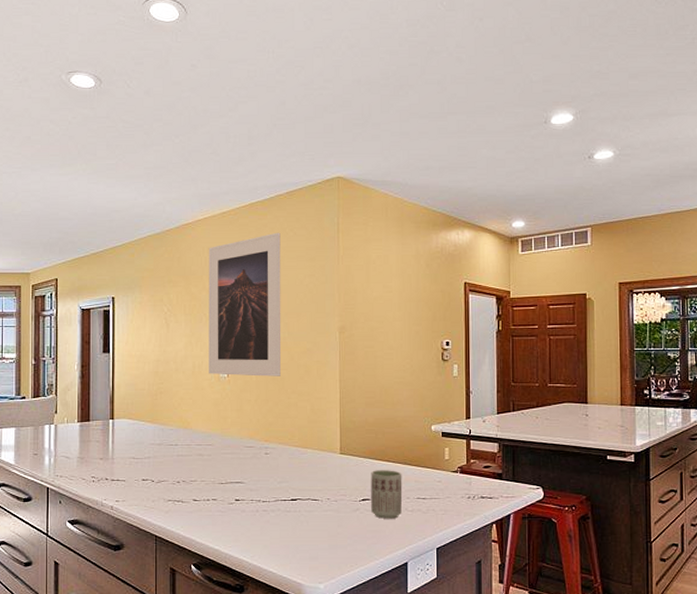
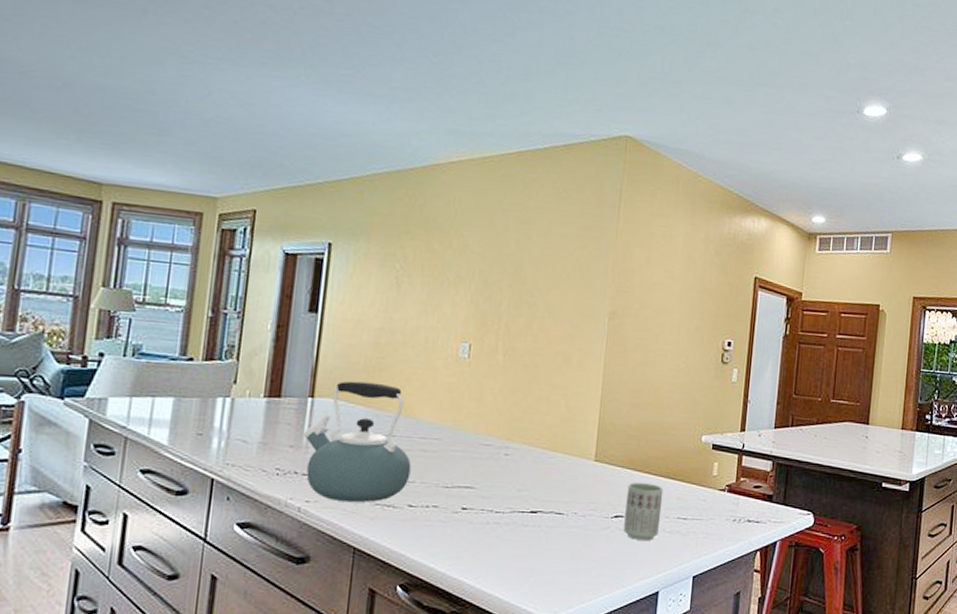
kettle: none [108,404,192,499] -> present [303,381,412,502]
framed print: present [208,232,282,377] -> none [445,190,552,363]

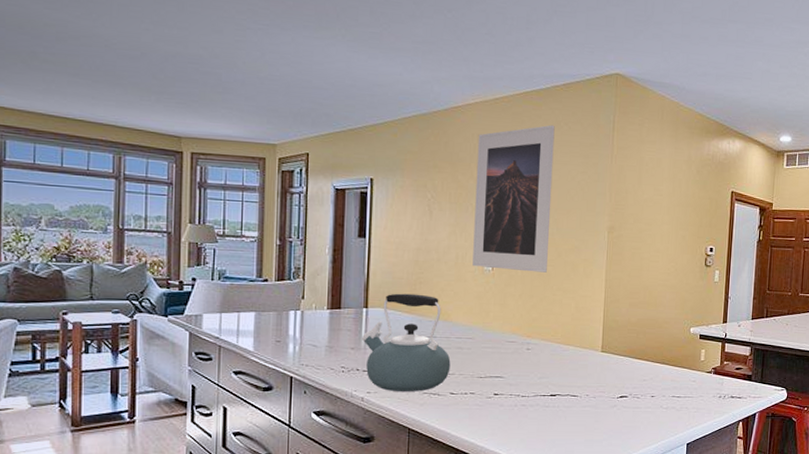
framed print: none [445,190,552,363] -> present [472,125,555,273]
cup: present [624,482,664,540] -> none [628,369,660,415]

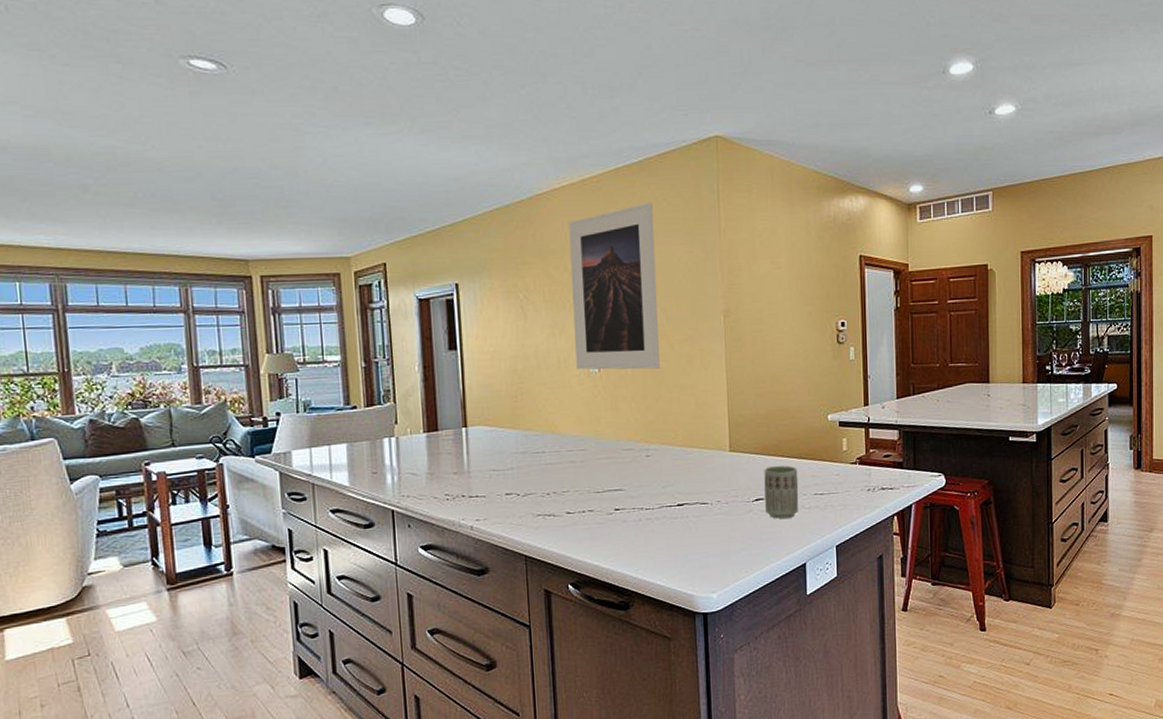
kettle: present [361,293,451,392] -> none [463,406,564,516]
cup: none [628,369,660,415] -> present [764,465,799,519]

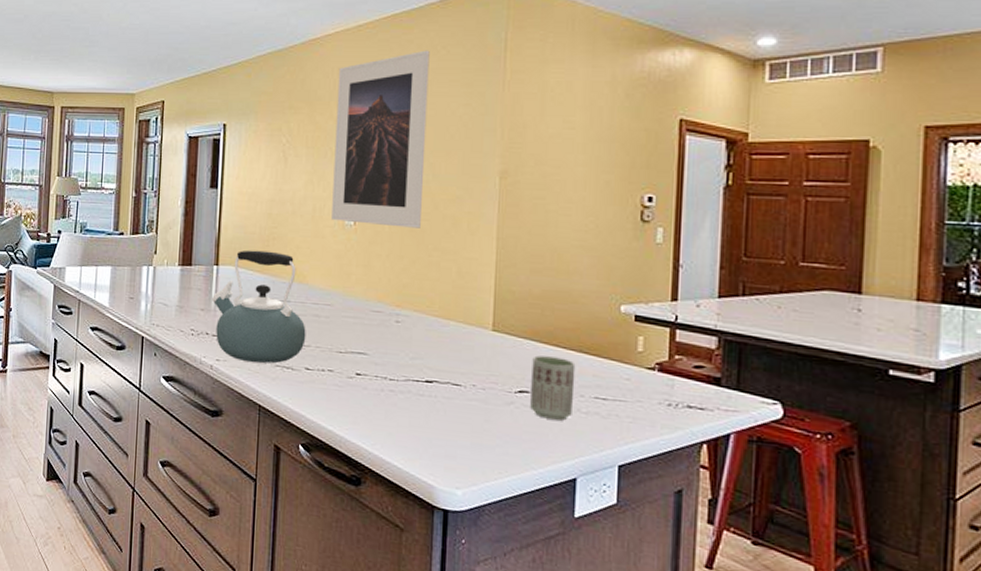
kettle: none [463,406,564,516] -> present [211,250,306,364]

